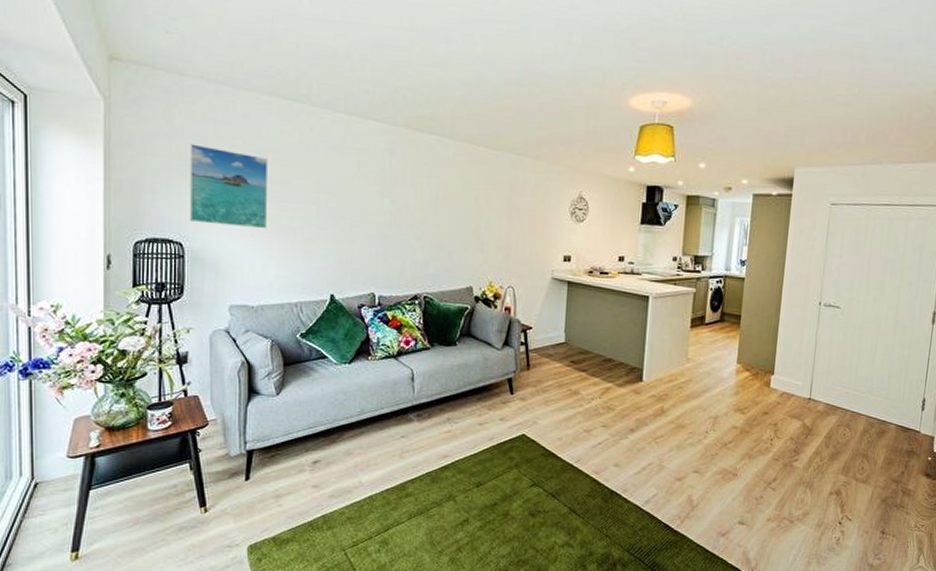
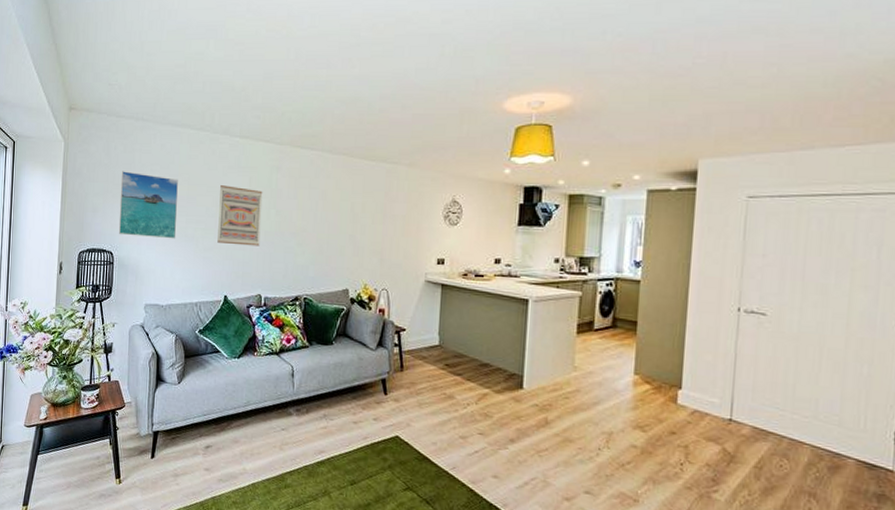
wall art: none [320,168,374,240] -> present [217,185,263,246]

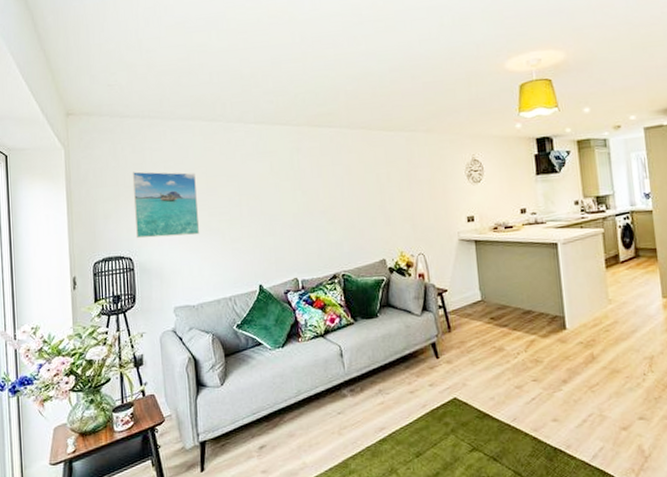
wall art: present [217,185,263,246] -> none [241,172,290,232]

